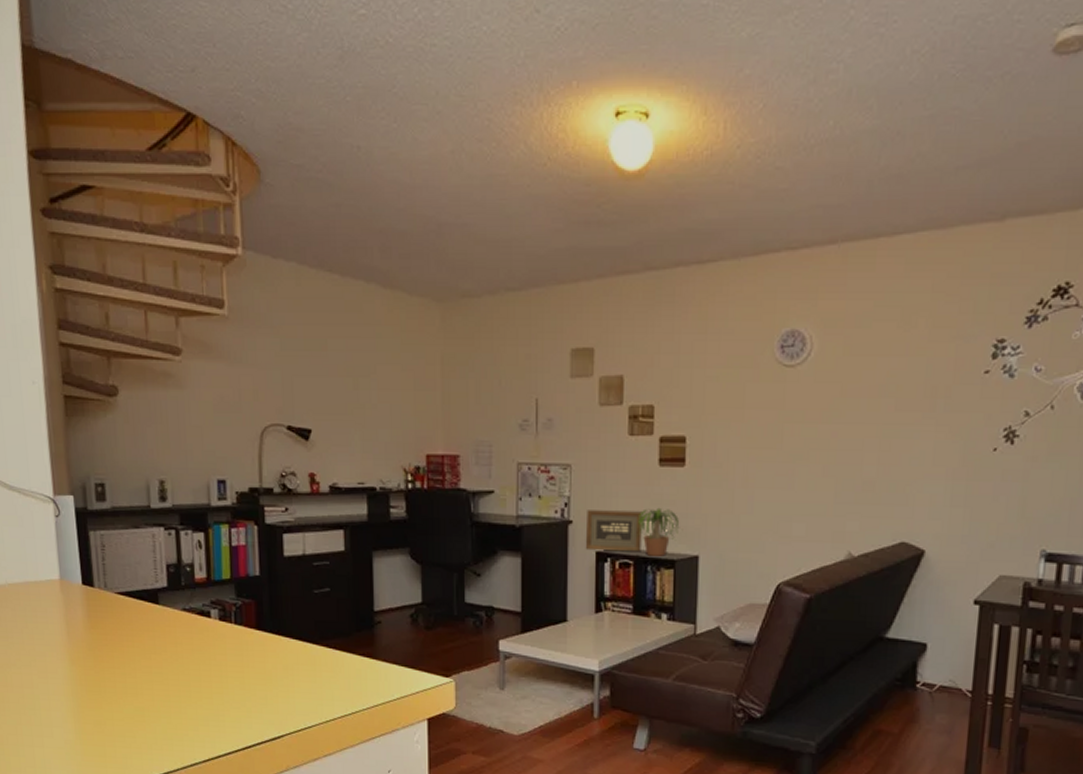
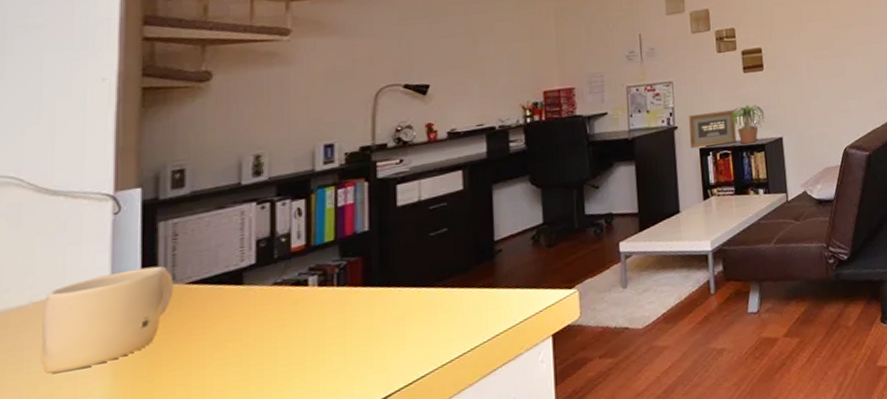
mug: none [16,570,107,649] -> present [41,265,174,374]

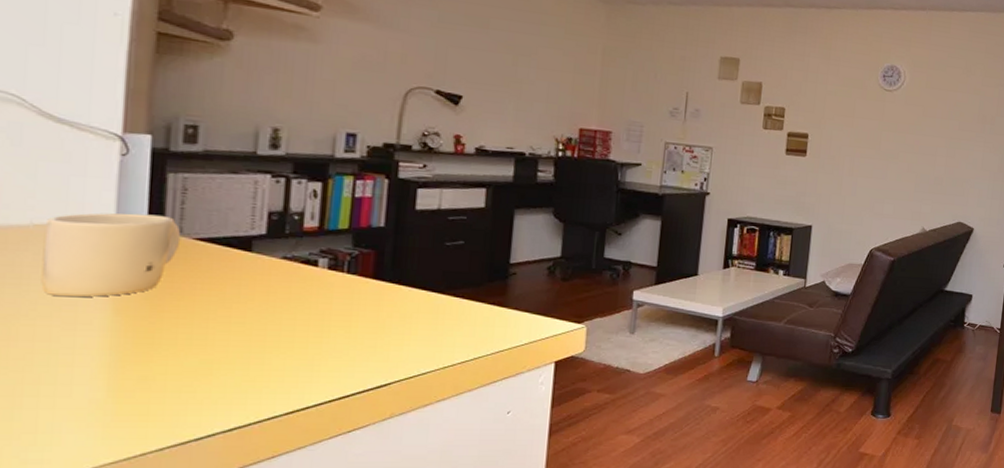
picture frame: present [689,110,737,149] -> none [719,185,769,221]
potted plant: present [729,104,764,145] -> none [761,186,798,225]

